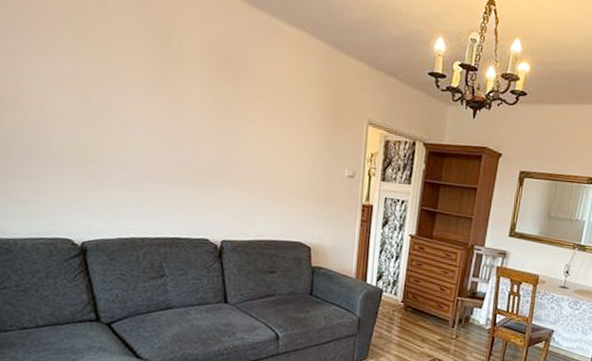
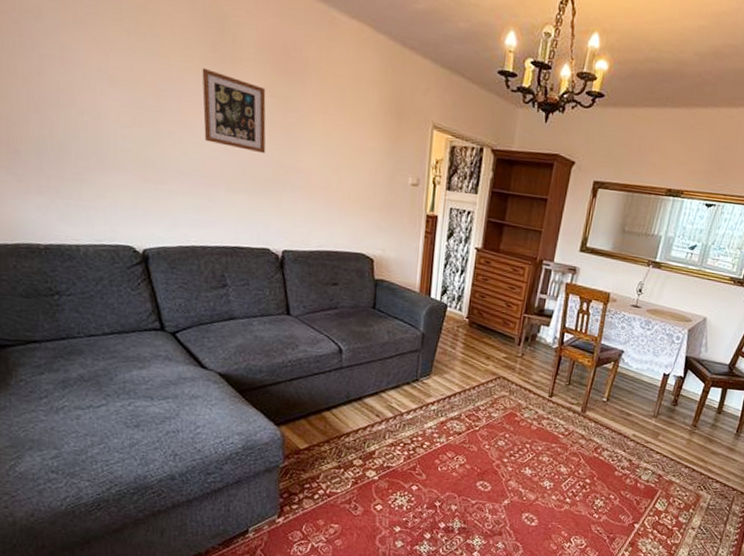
picture frame: none [147,70,209,150] -> present [202,67,266,154]

